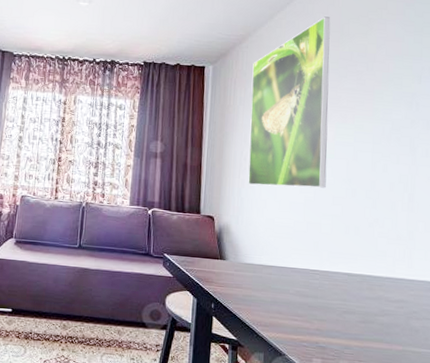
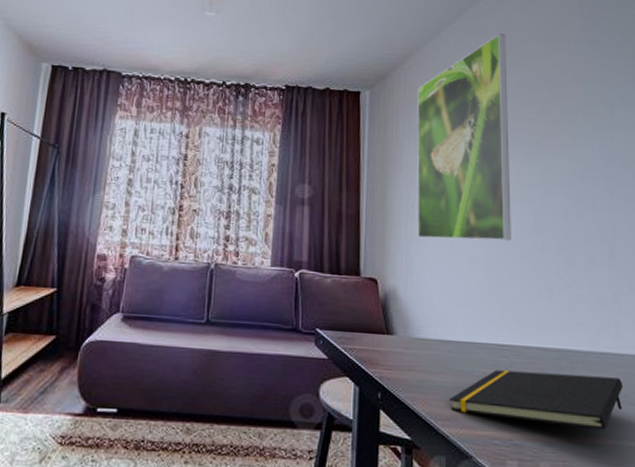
notepad: none [269,289,413,338] -> present [449,370,624,430]

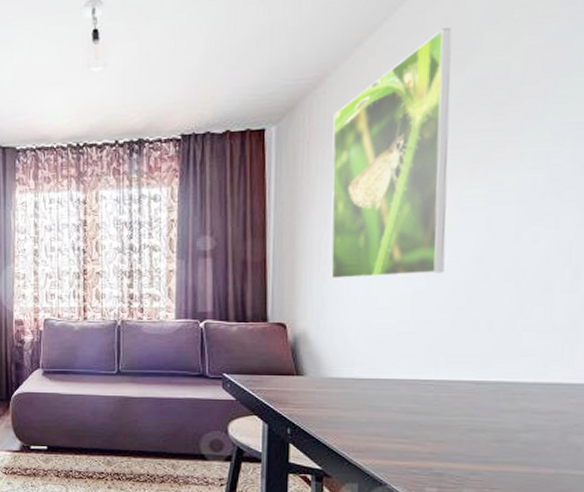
notepad: present [449,370,624,430] -> none [363,404,574,459]

